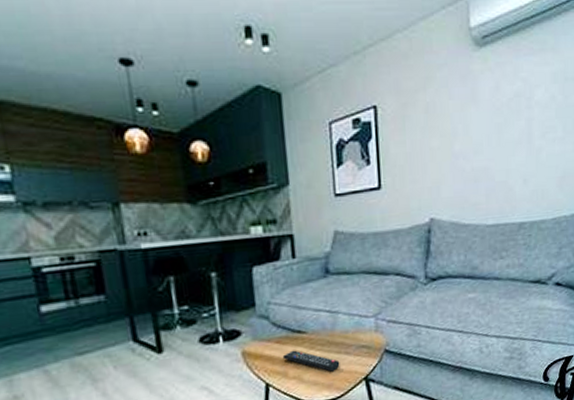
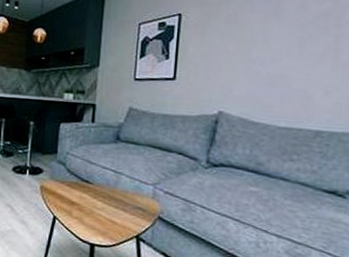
remote control: present [282,350,340,372] -> none [70,195,116,222]

